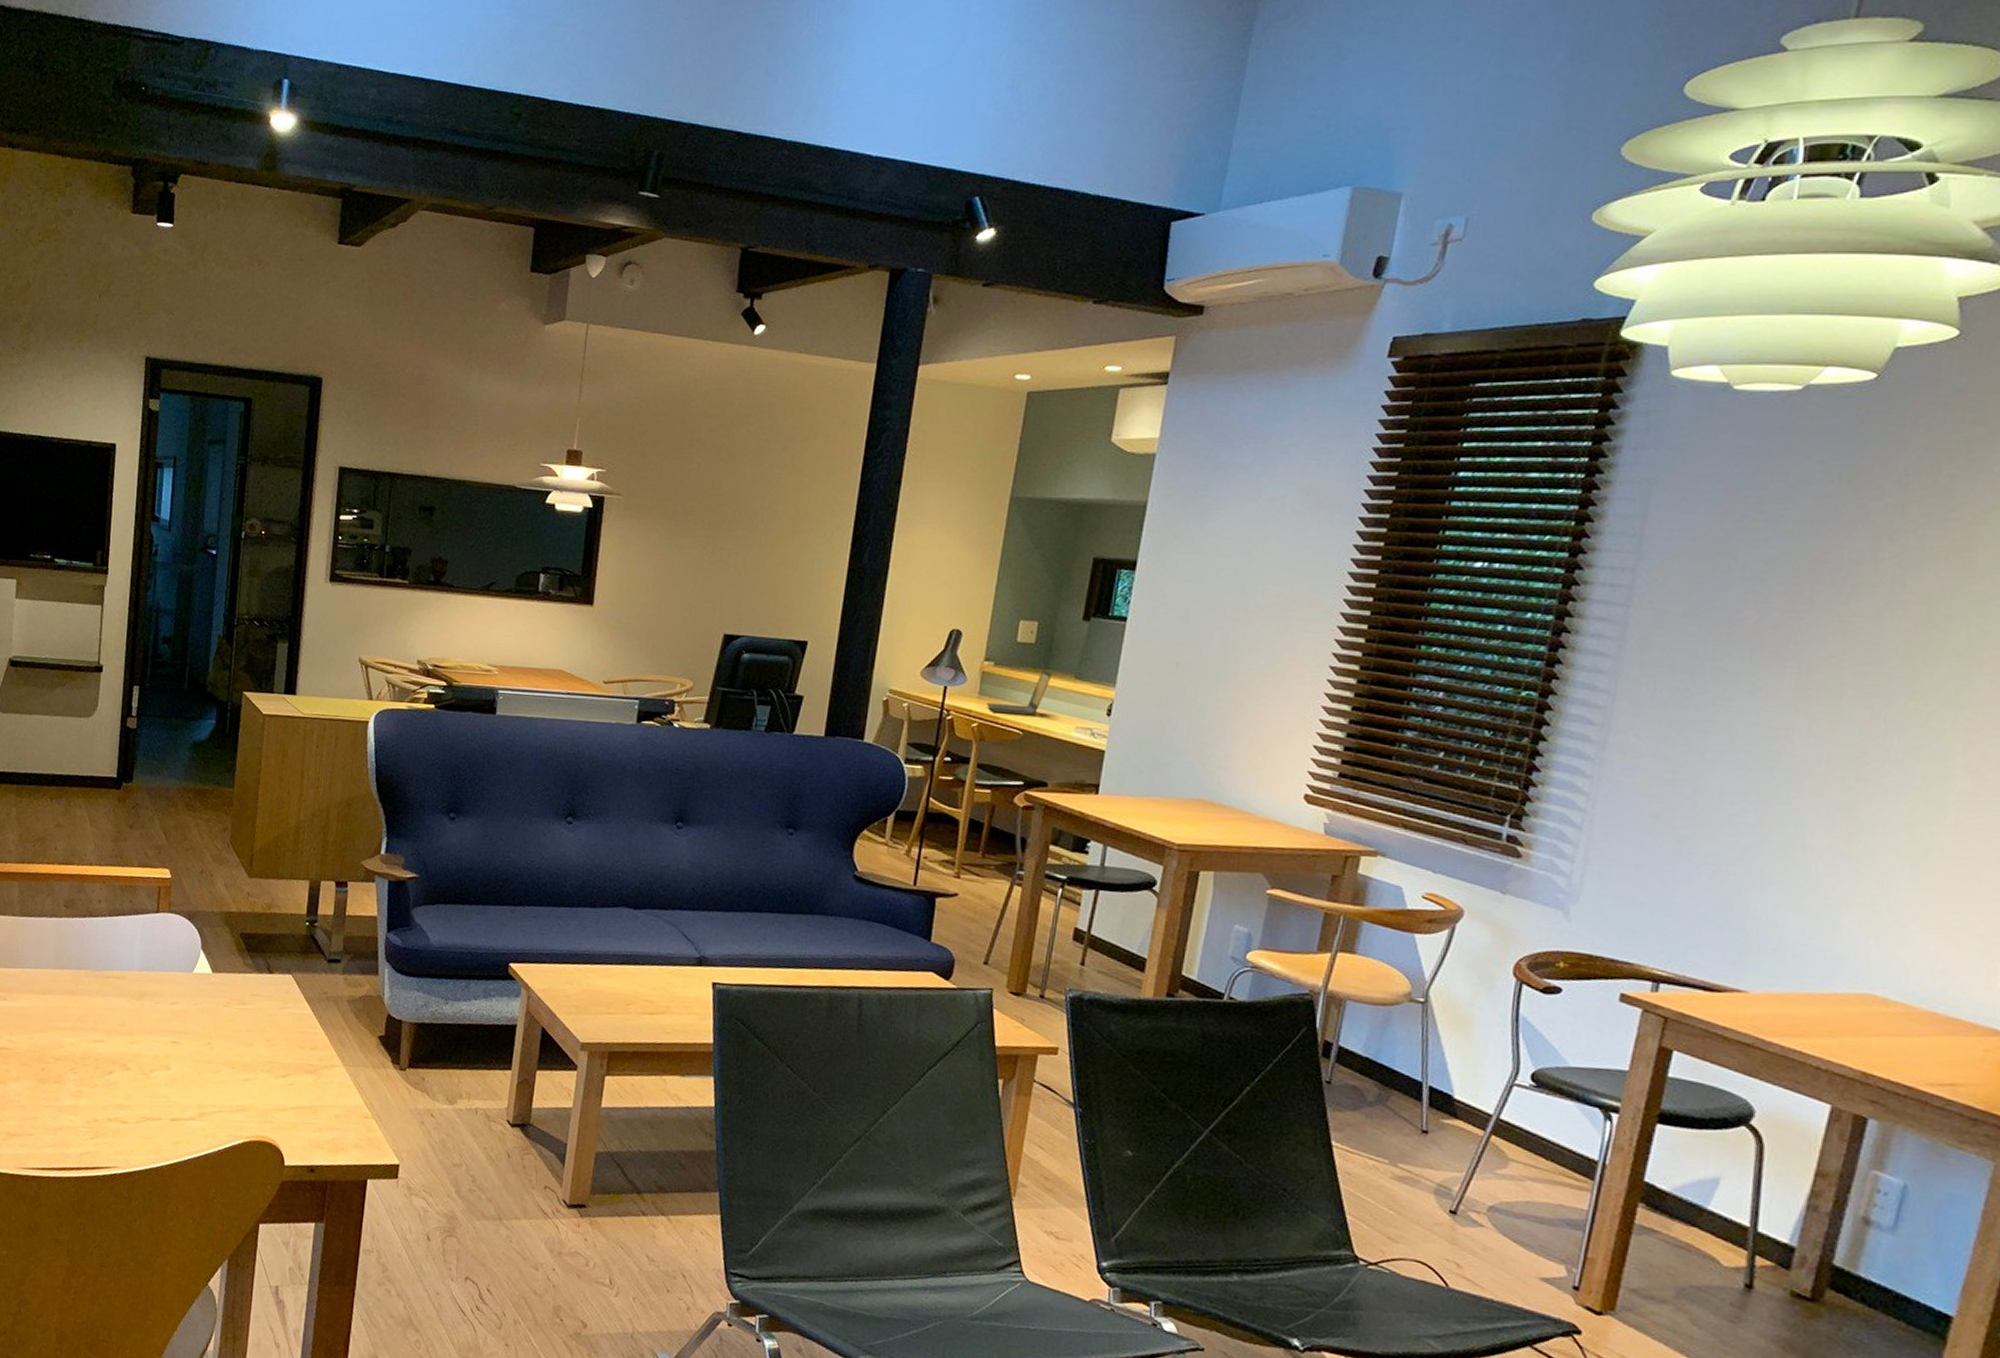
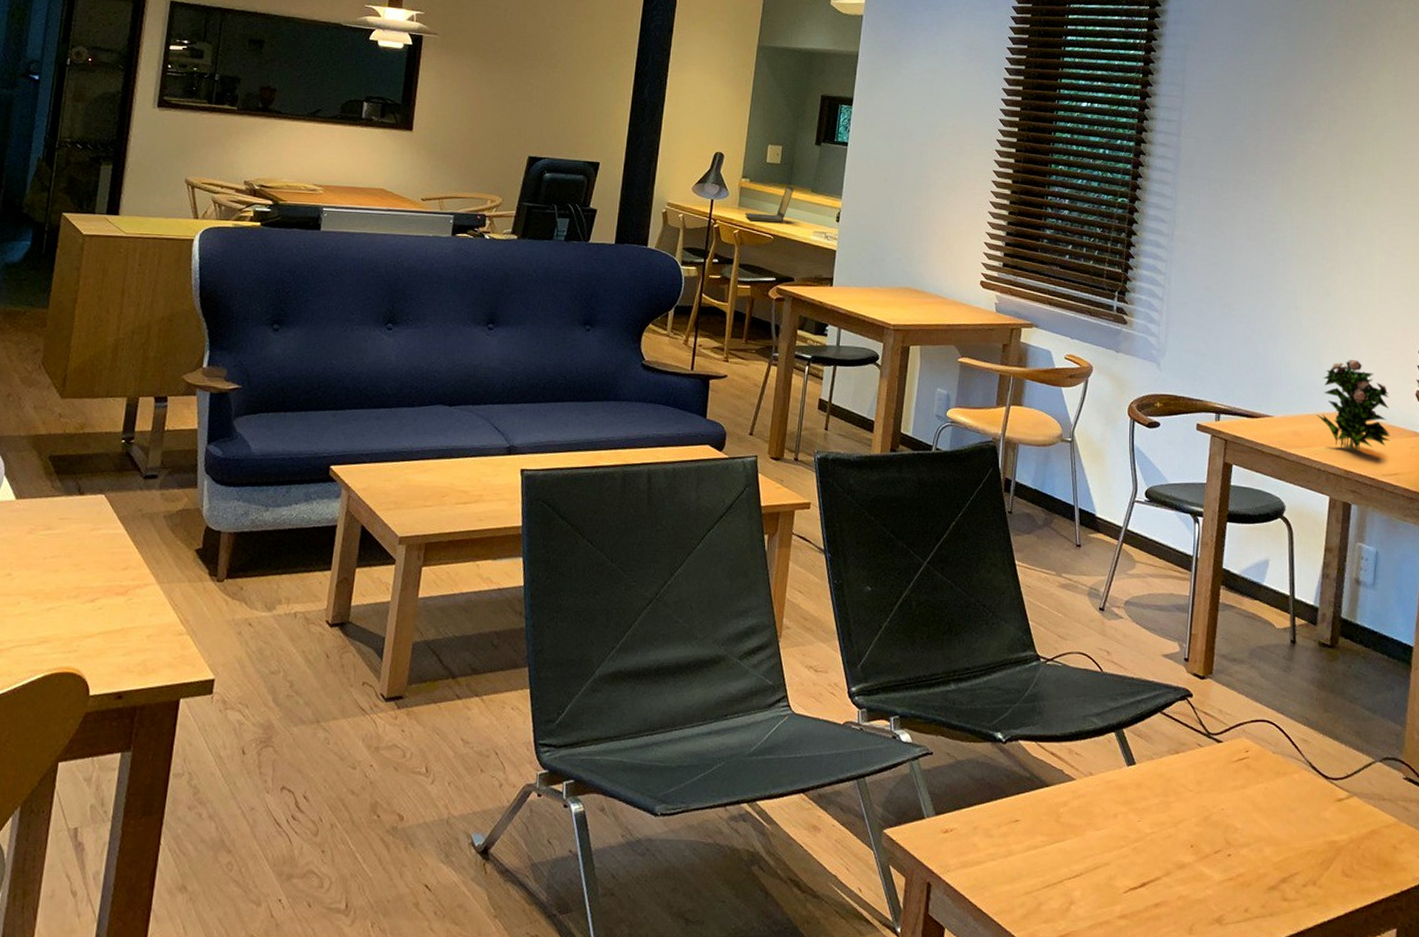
plant: none [1822,922,1954,1049] -> present [1317,359,1391,452]

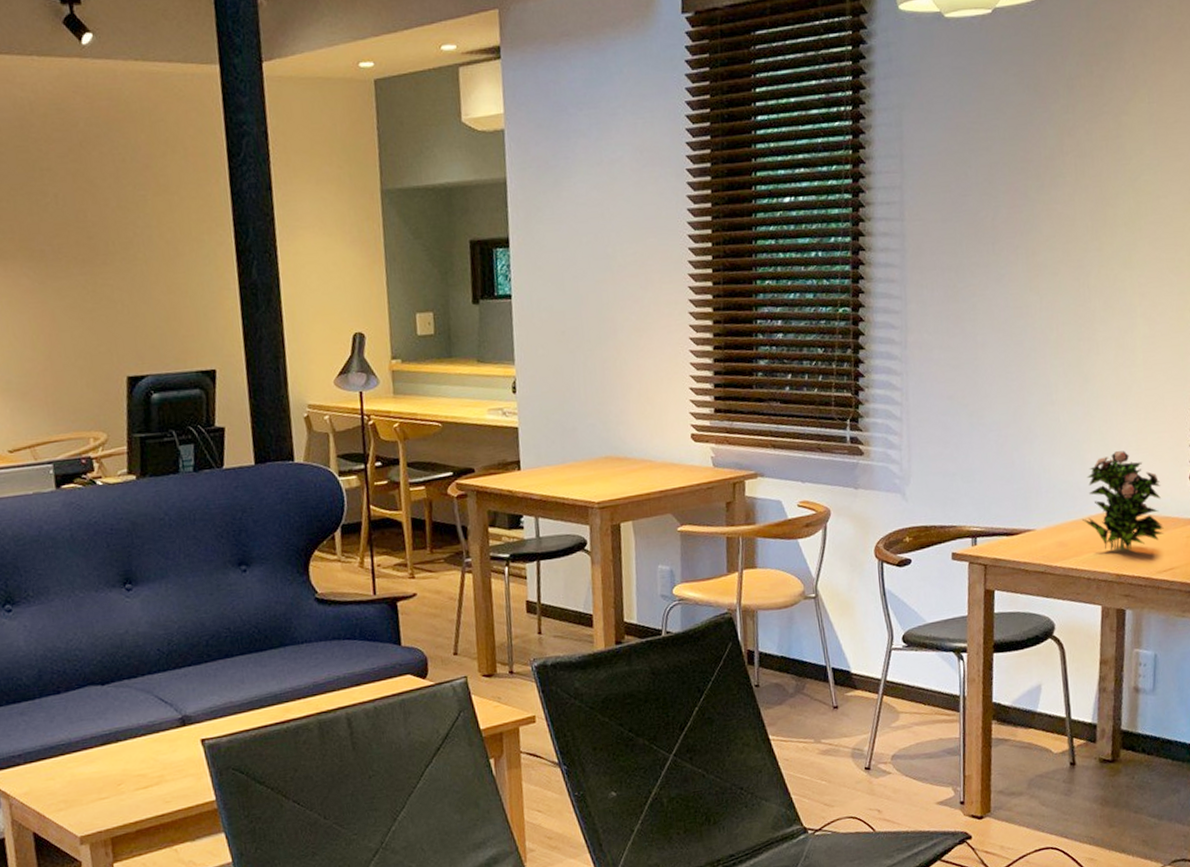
laptop computer: present [744,184,794,223] -> none [402,357,457,410]

